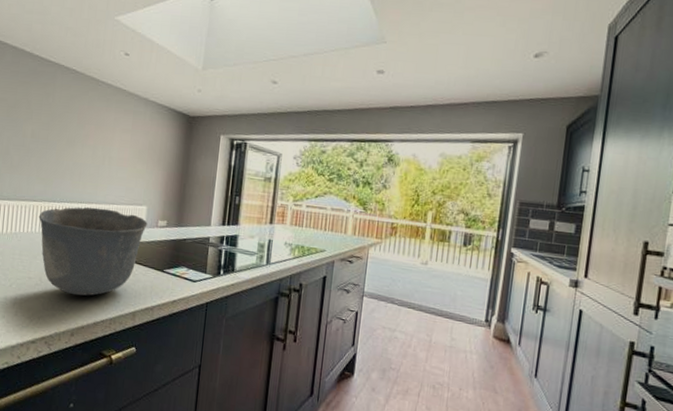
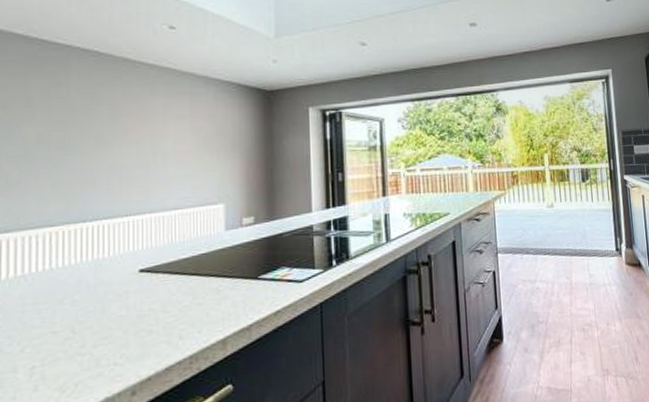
cup: present [38,207,148,296] -> none [61,216,228,340]

